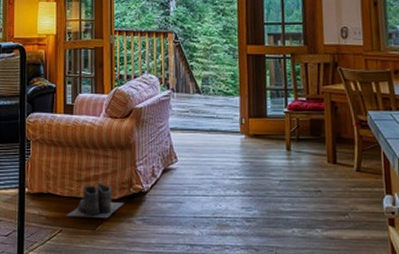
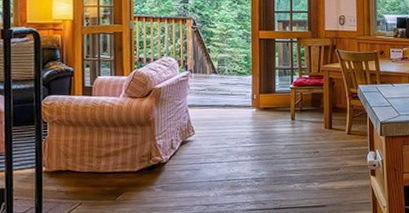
boots: present [66,181,124,219] -> none [86,156,144,191]

